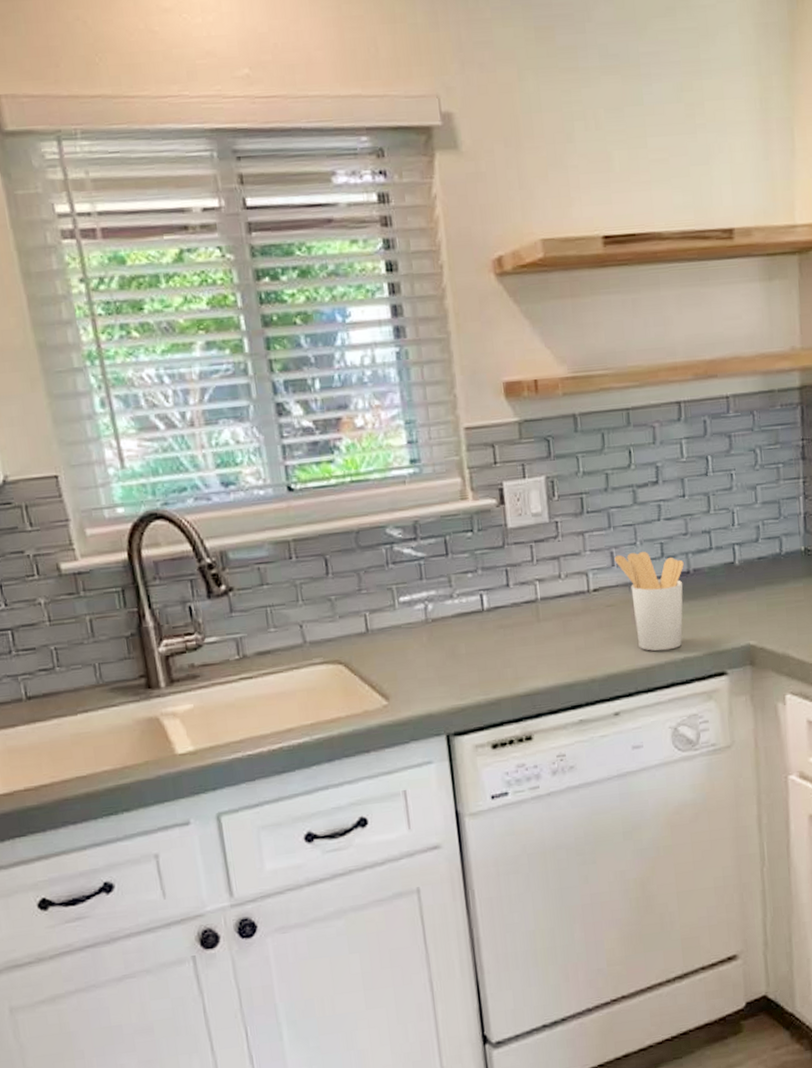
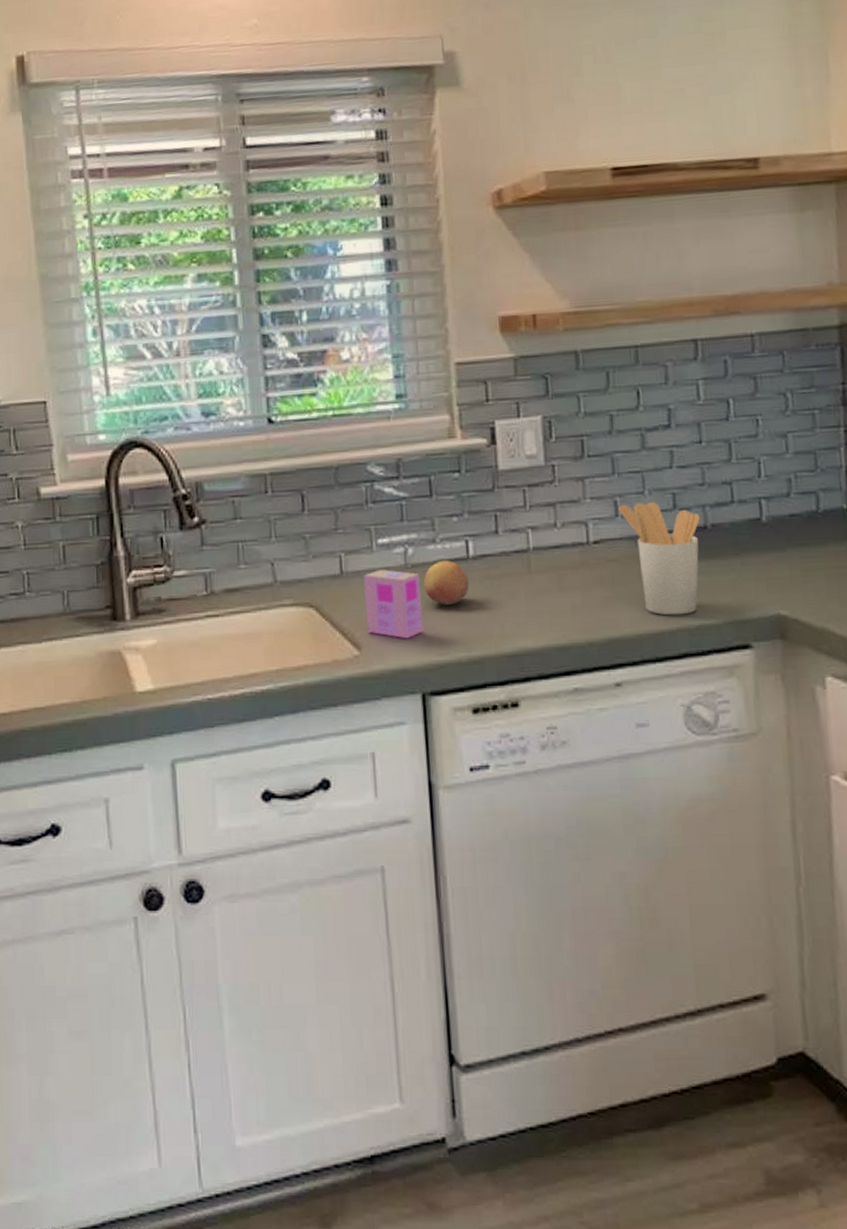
dish soap box: none [388,625,446,687] -> present [364,570,424,639]
fruit: none [443,613,485,655] -> present [423,560,469,605]

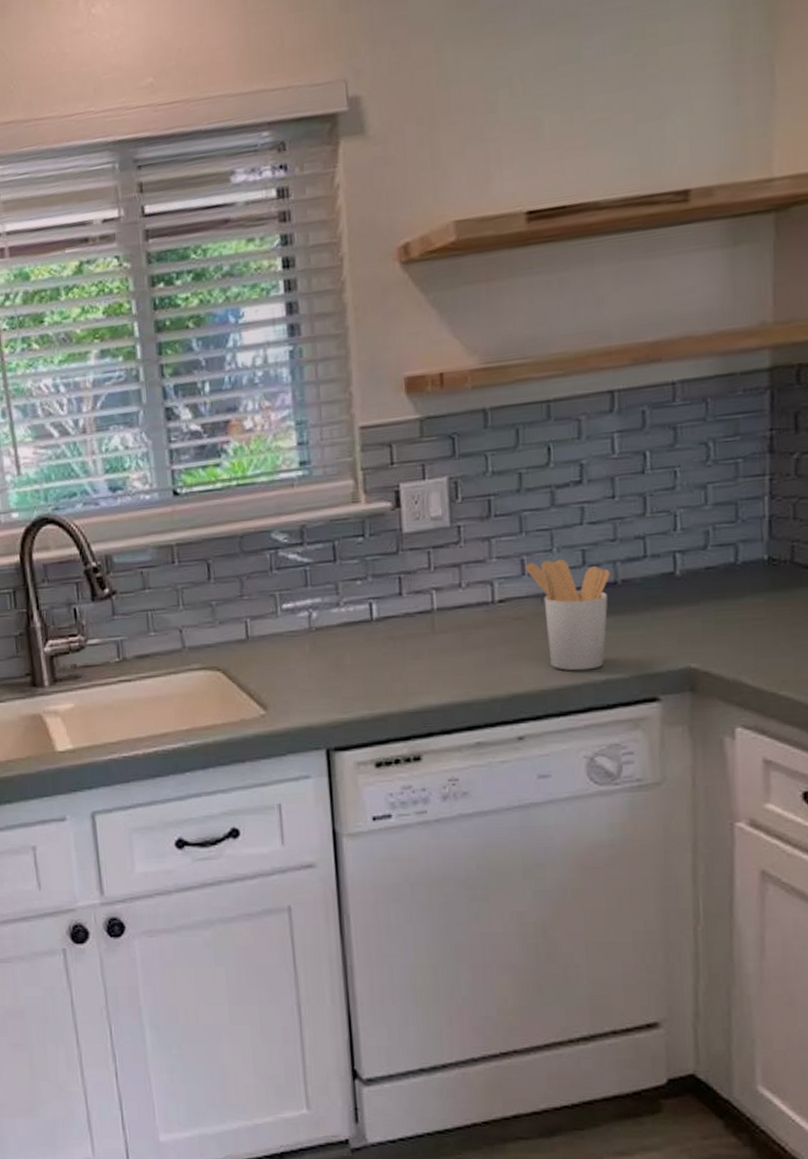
dish soap box: present [364,570,424,639] -> none [269,633,328,699]
fruit: present [423,560,469,605] -> none [327,622,373,666]

